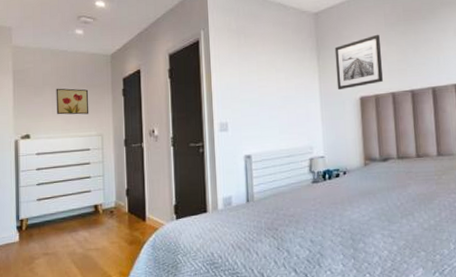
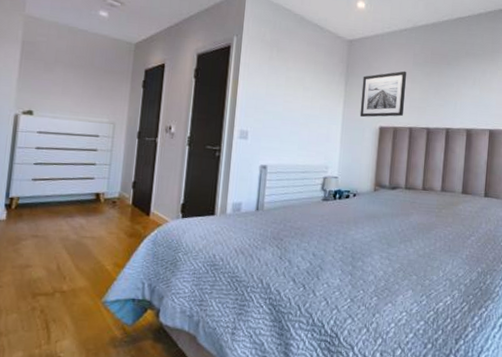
wall art: present [56,88,89,115] -> none [66,67,106,100]

